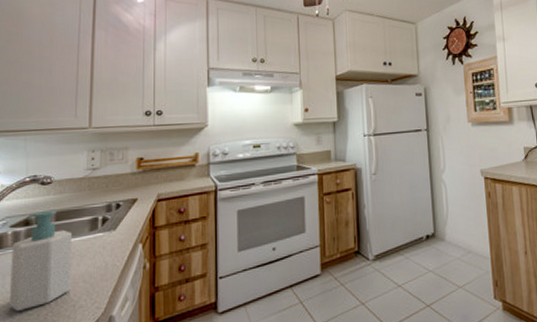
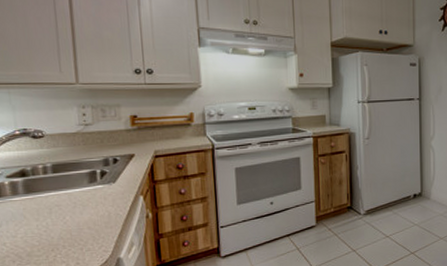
soap bottle: present [10,209,72,311] -> none [10,162,76,253]

